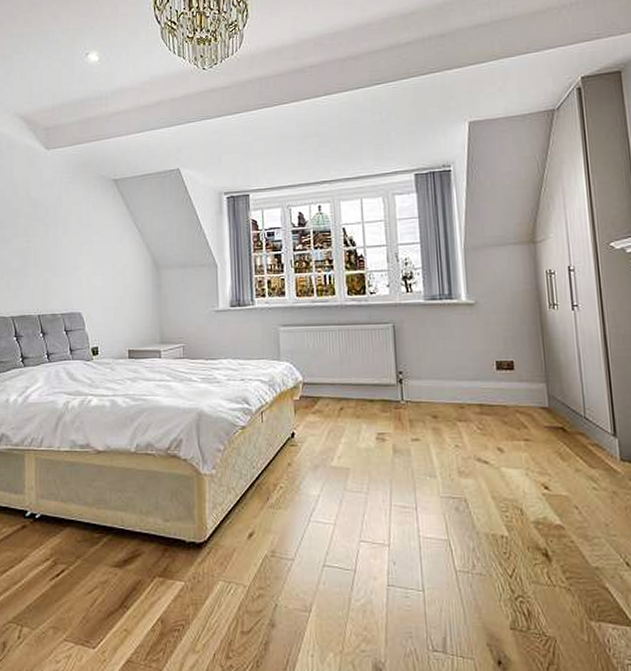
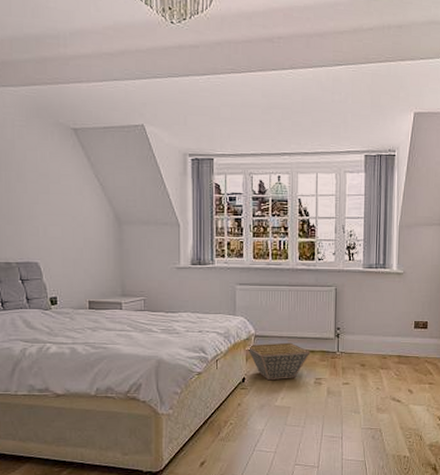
basket: none [295,390,369,436] -> present [247,342,310,381]

